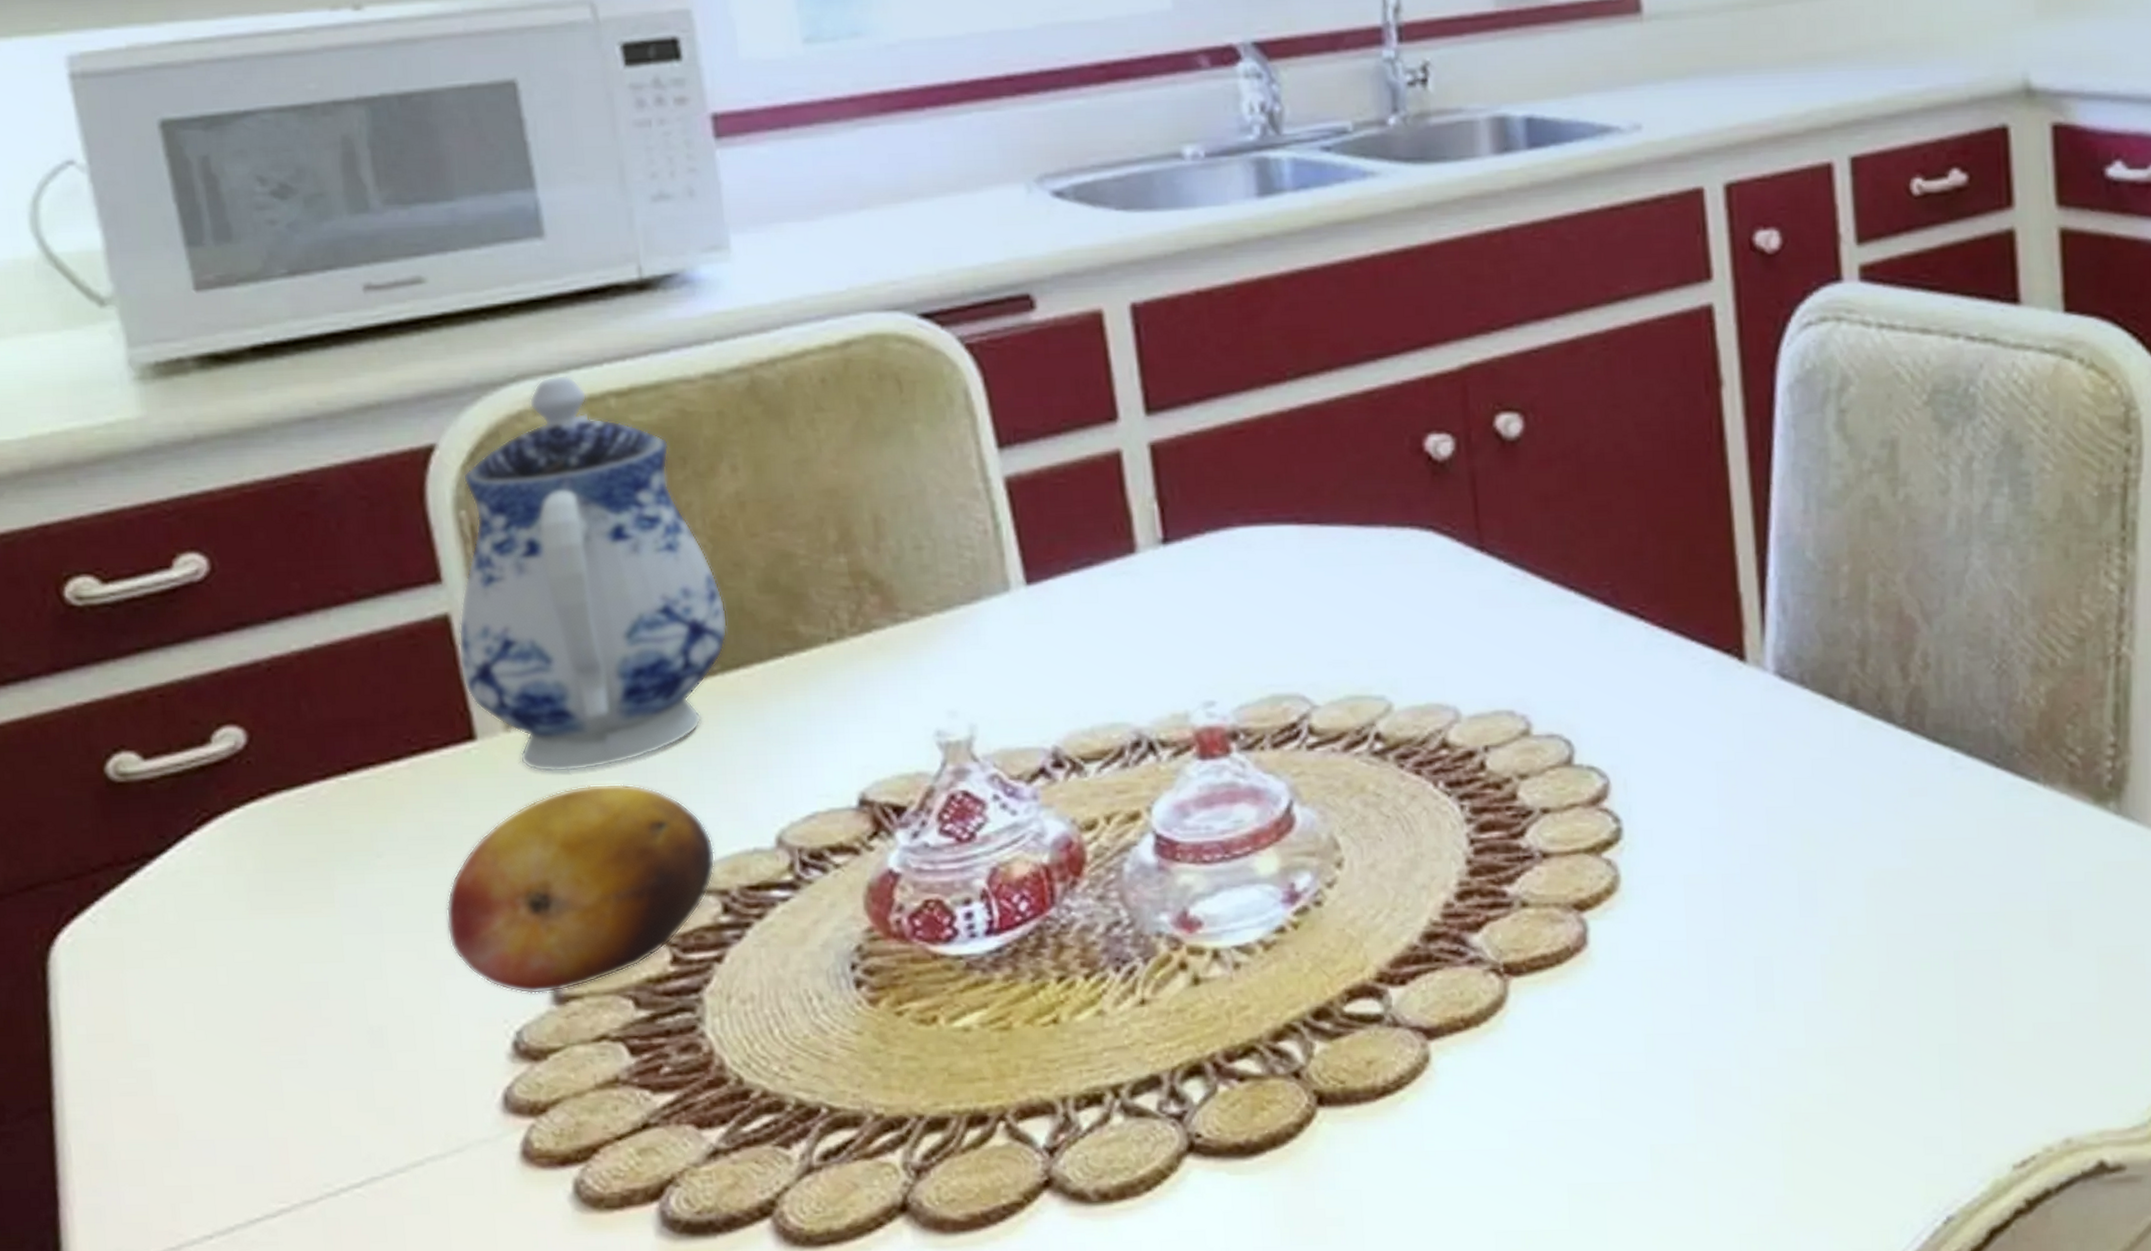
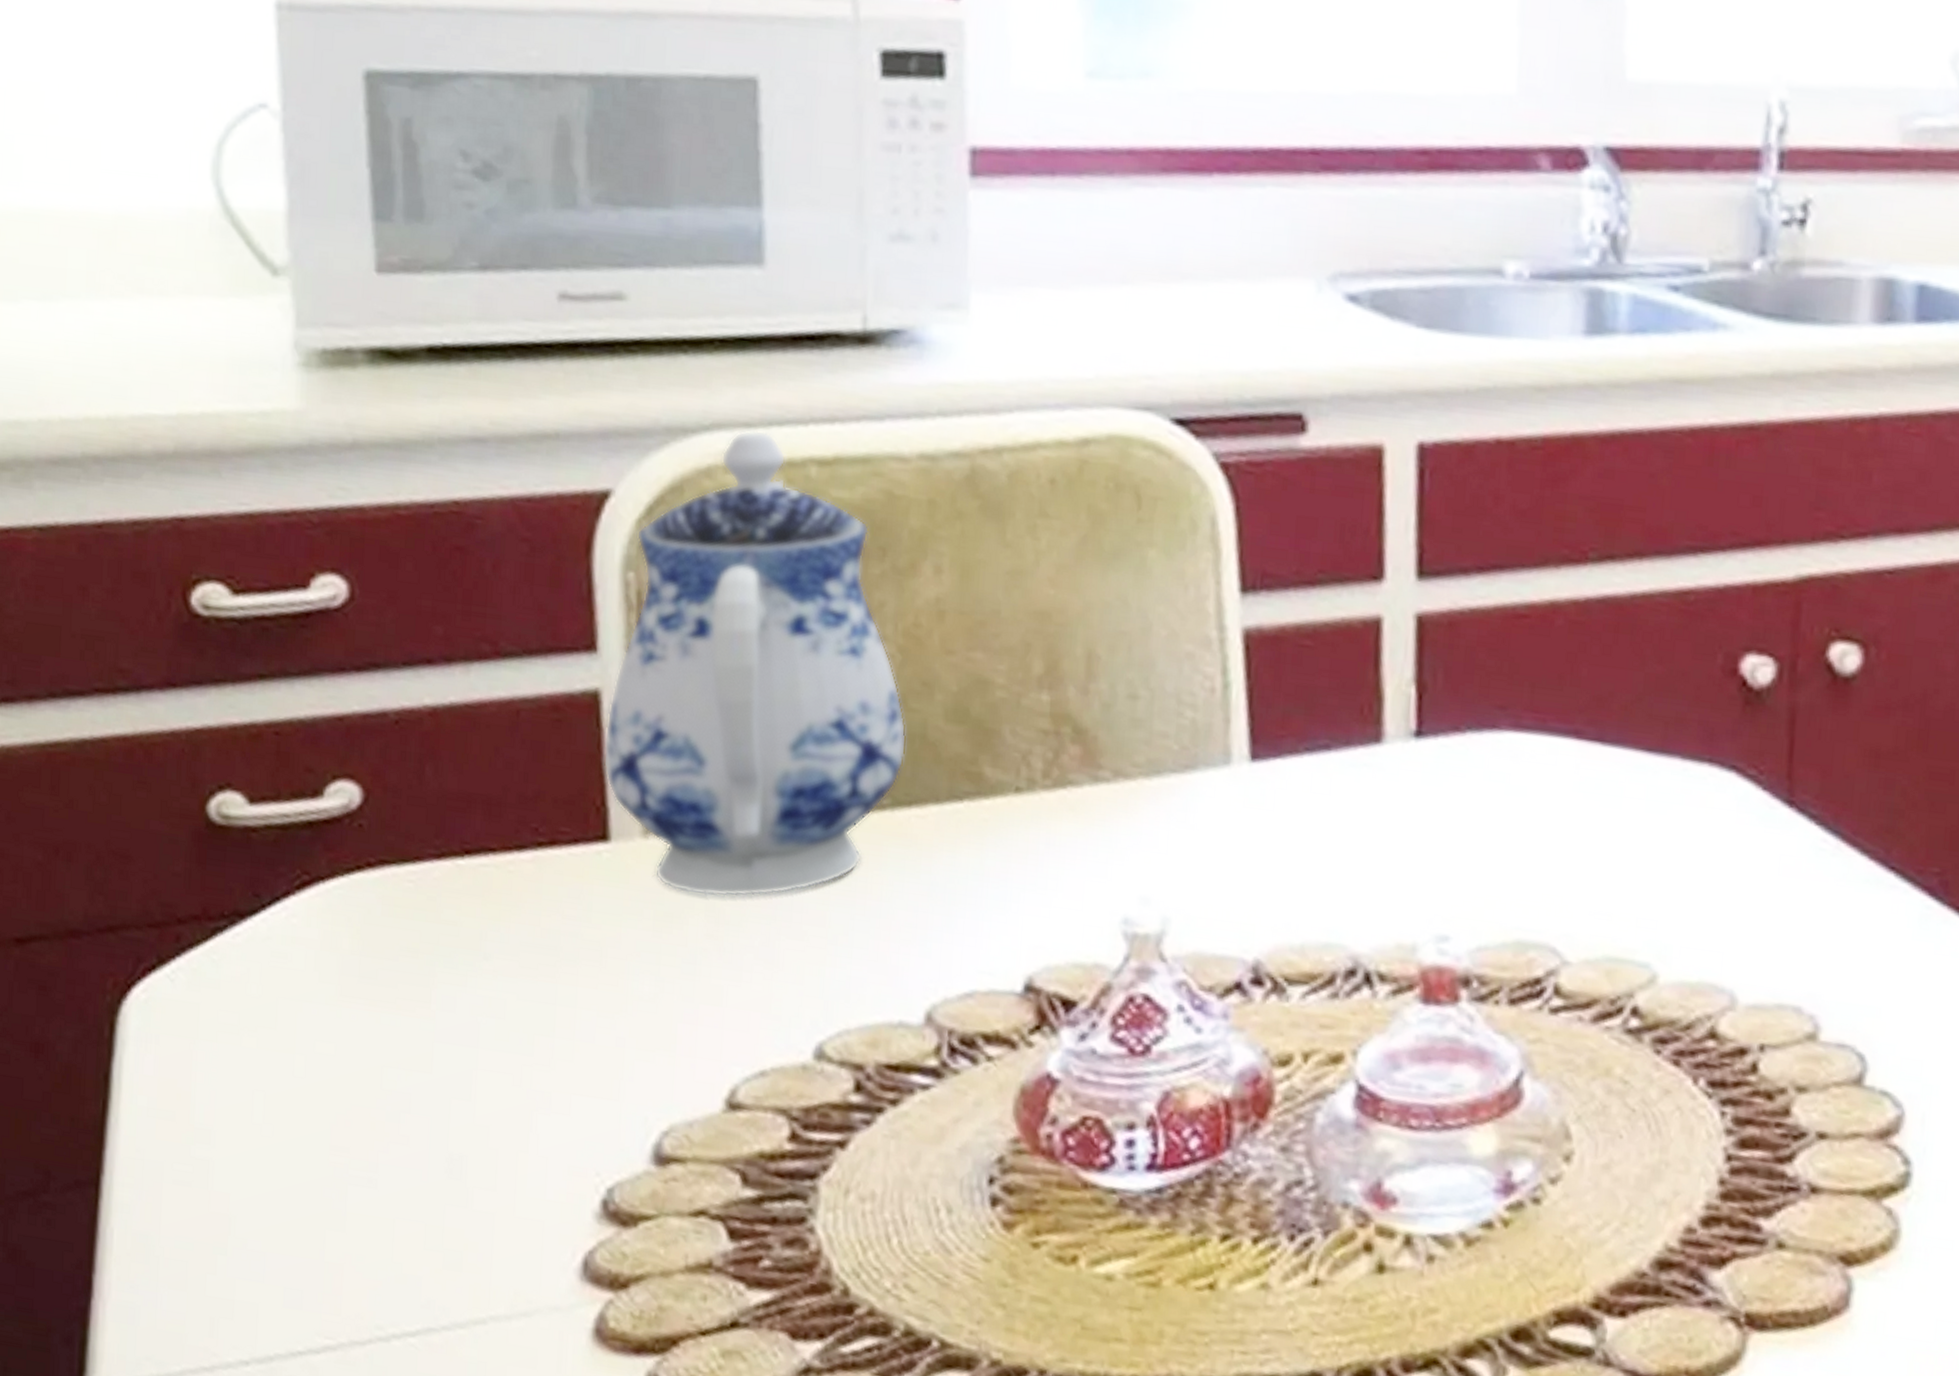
fruit: present [446,783,716,995] -> none [548,914,855,1151]

